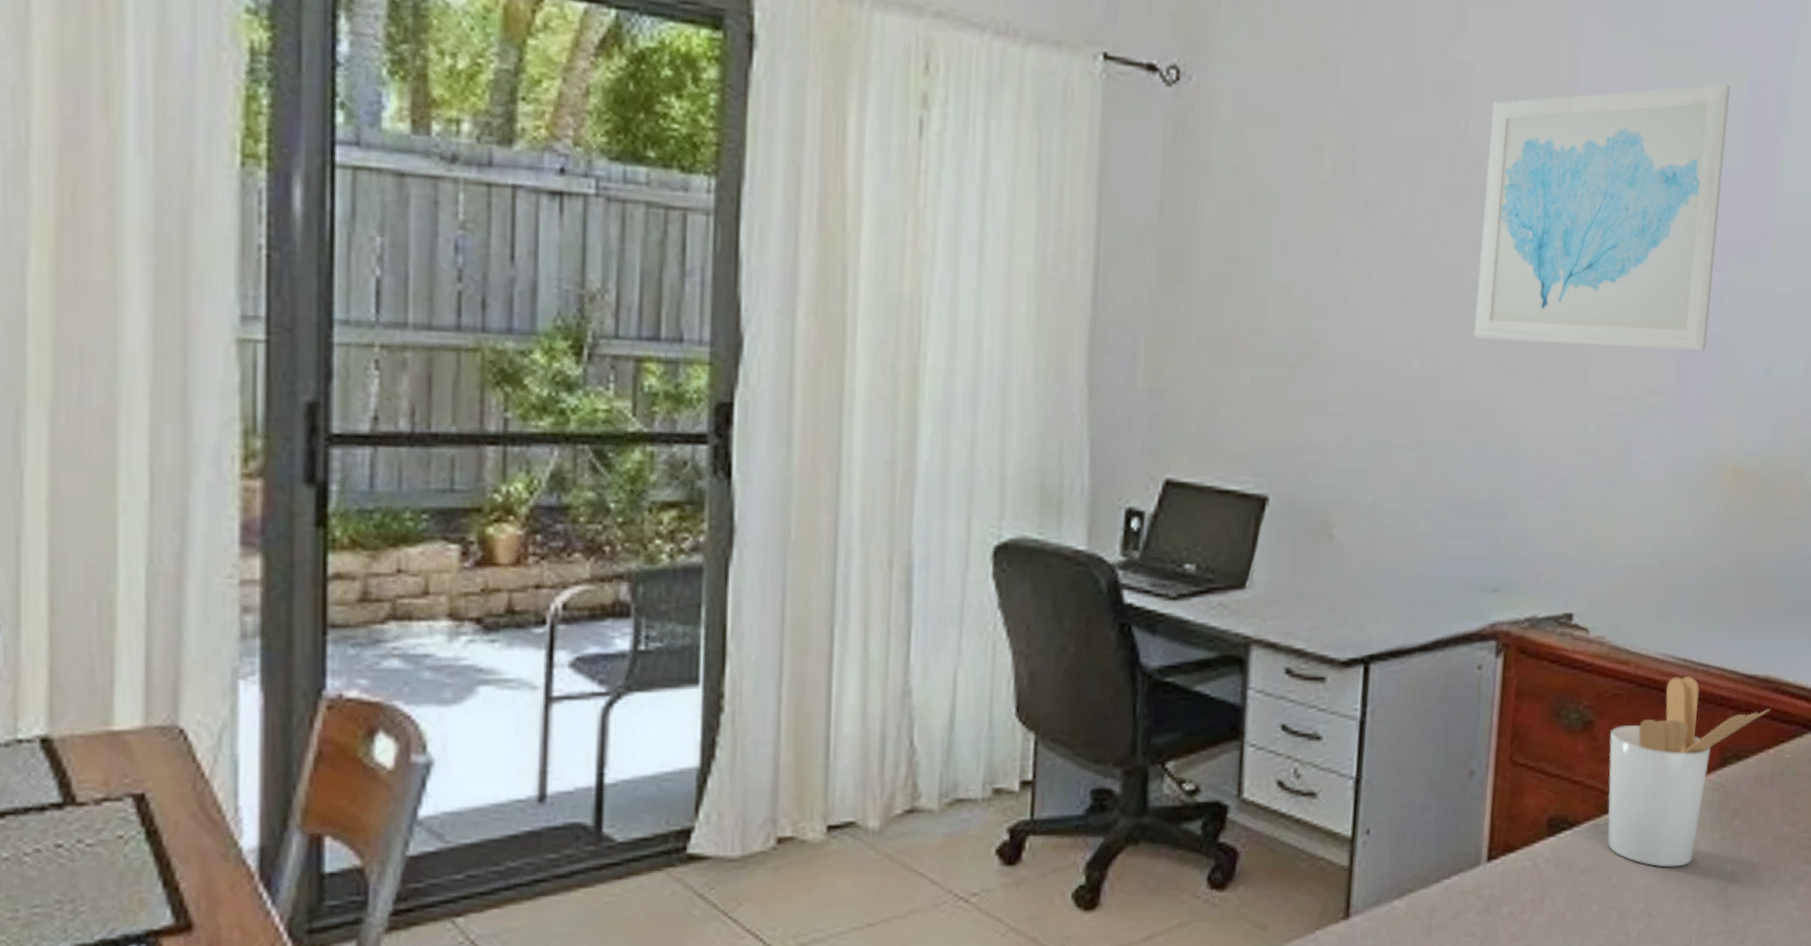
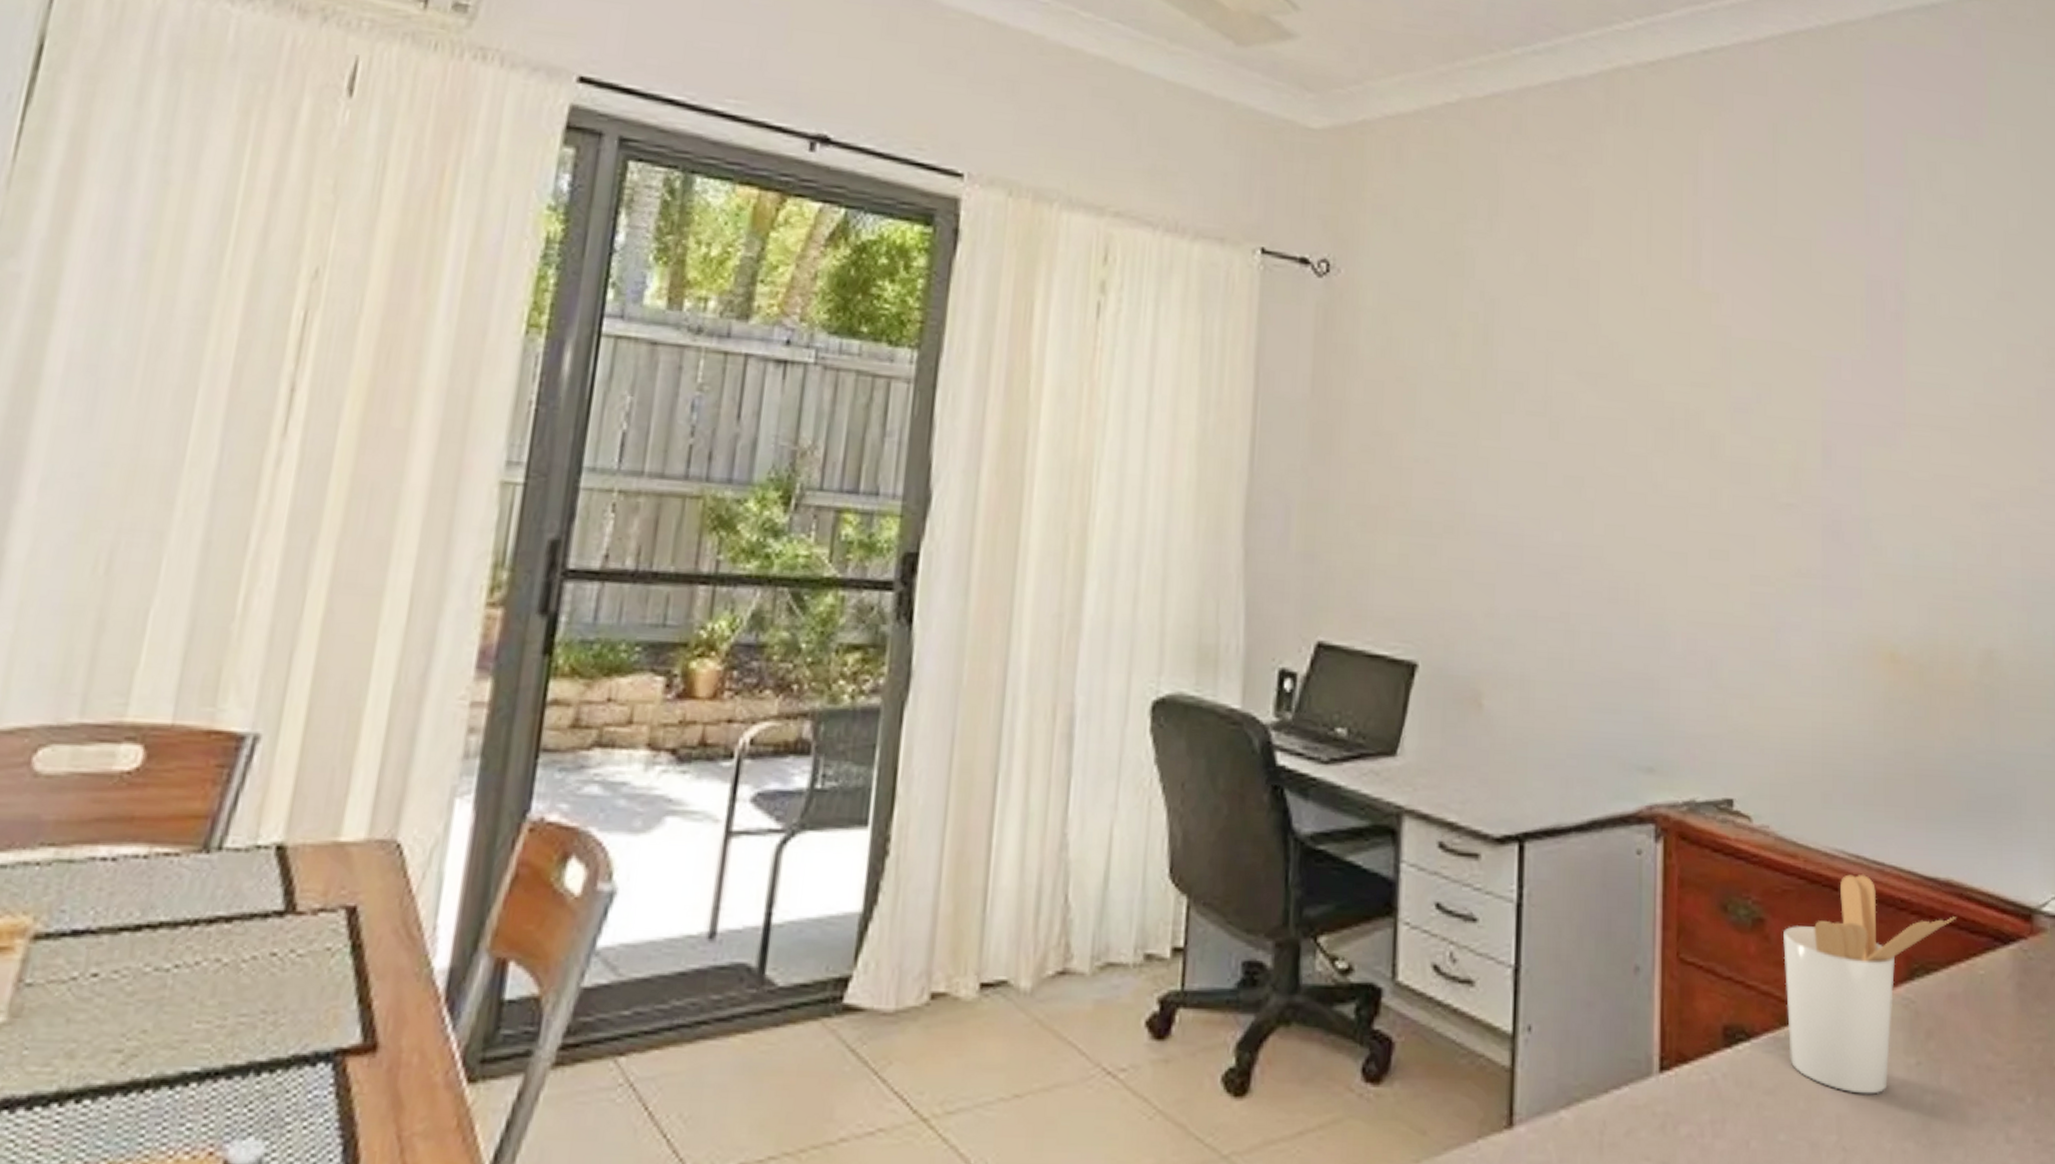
wall art: present [1473,84,1731,352] -> none [1614,281,1849,534]

